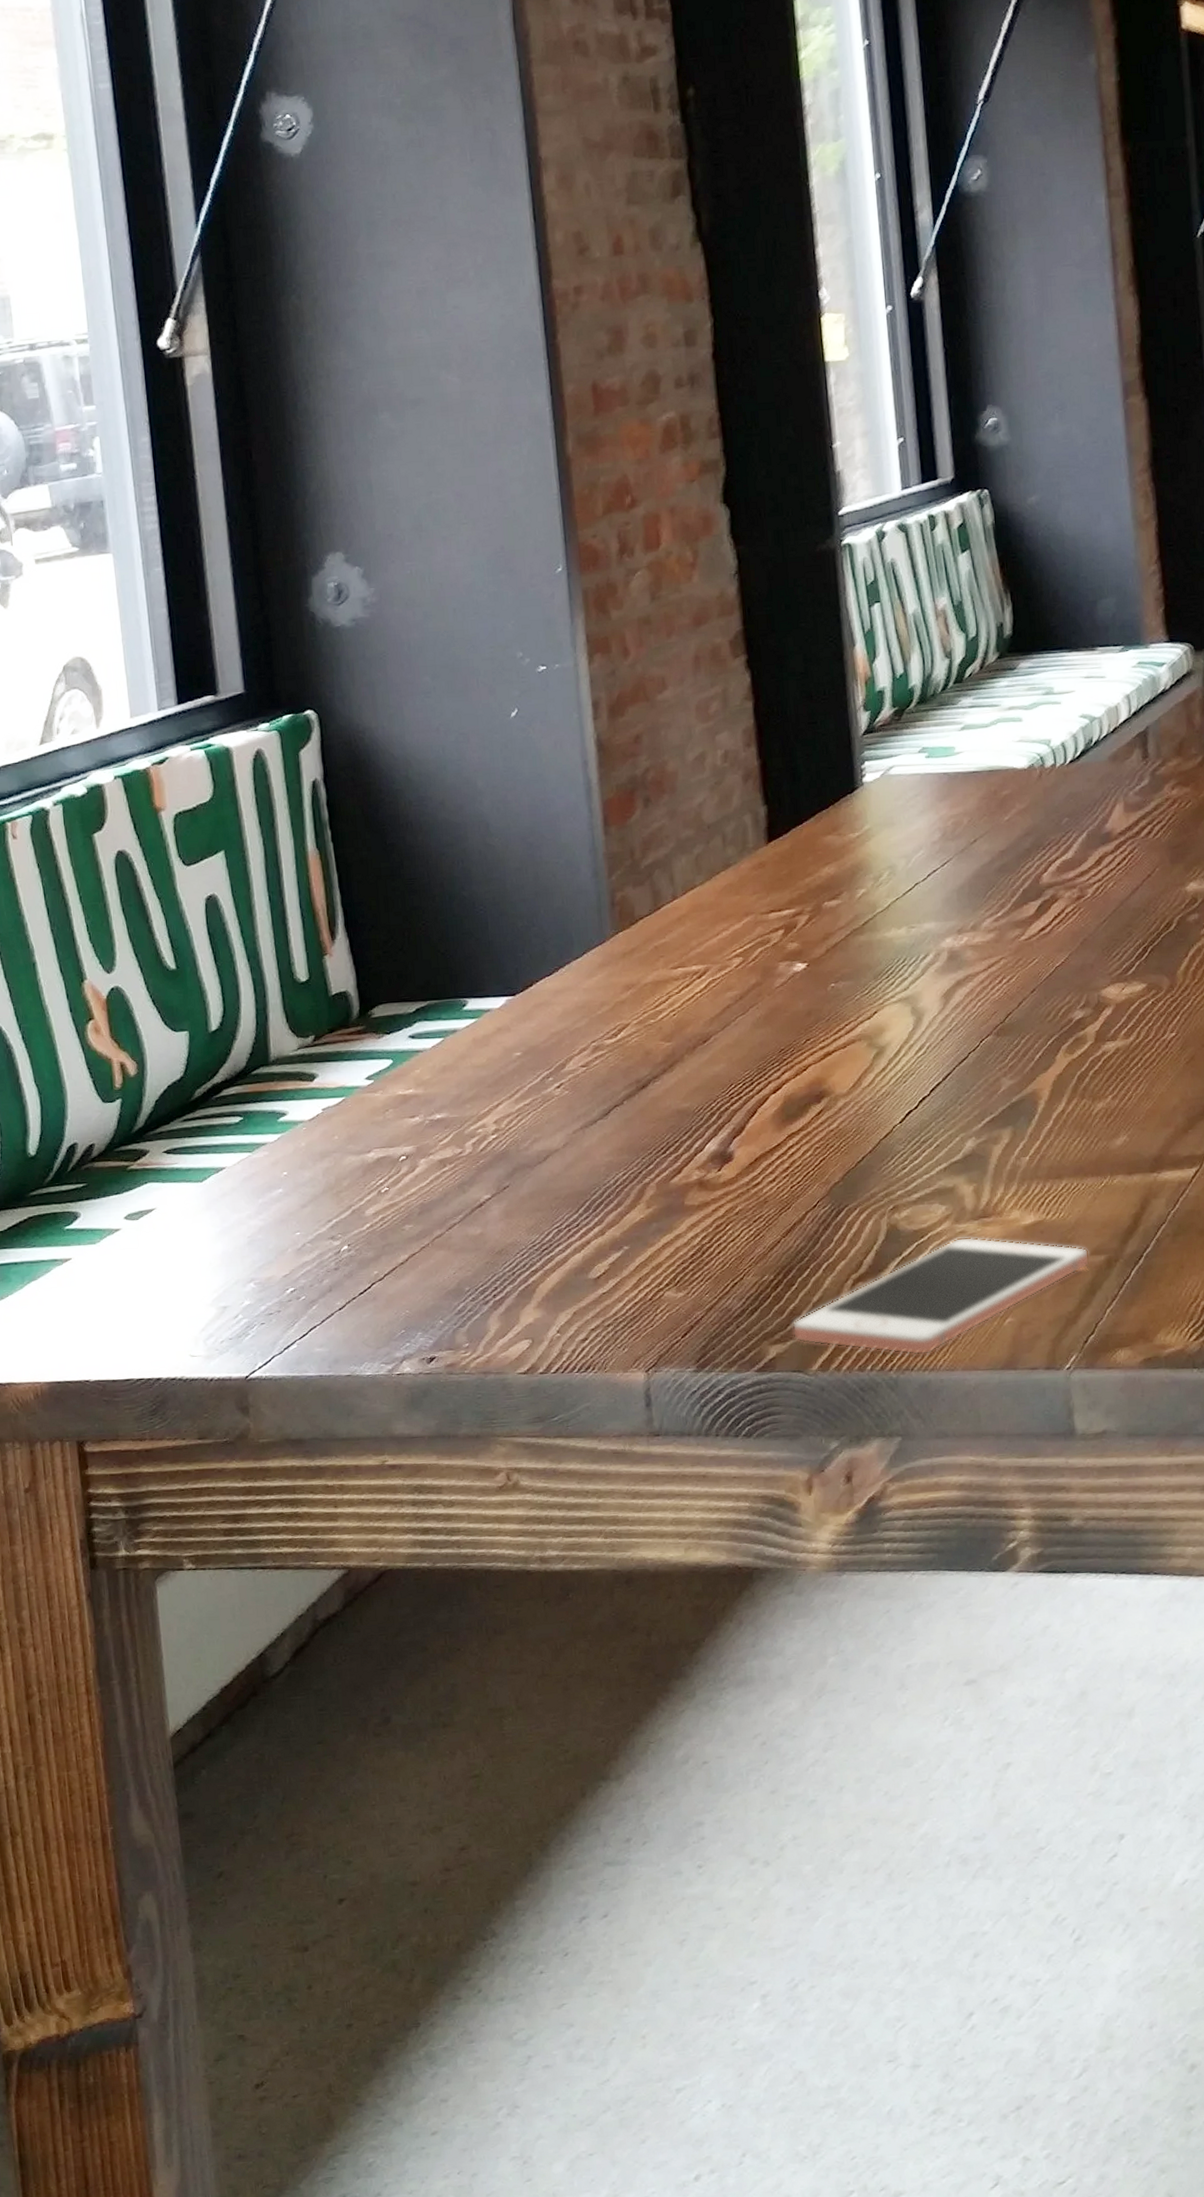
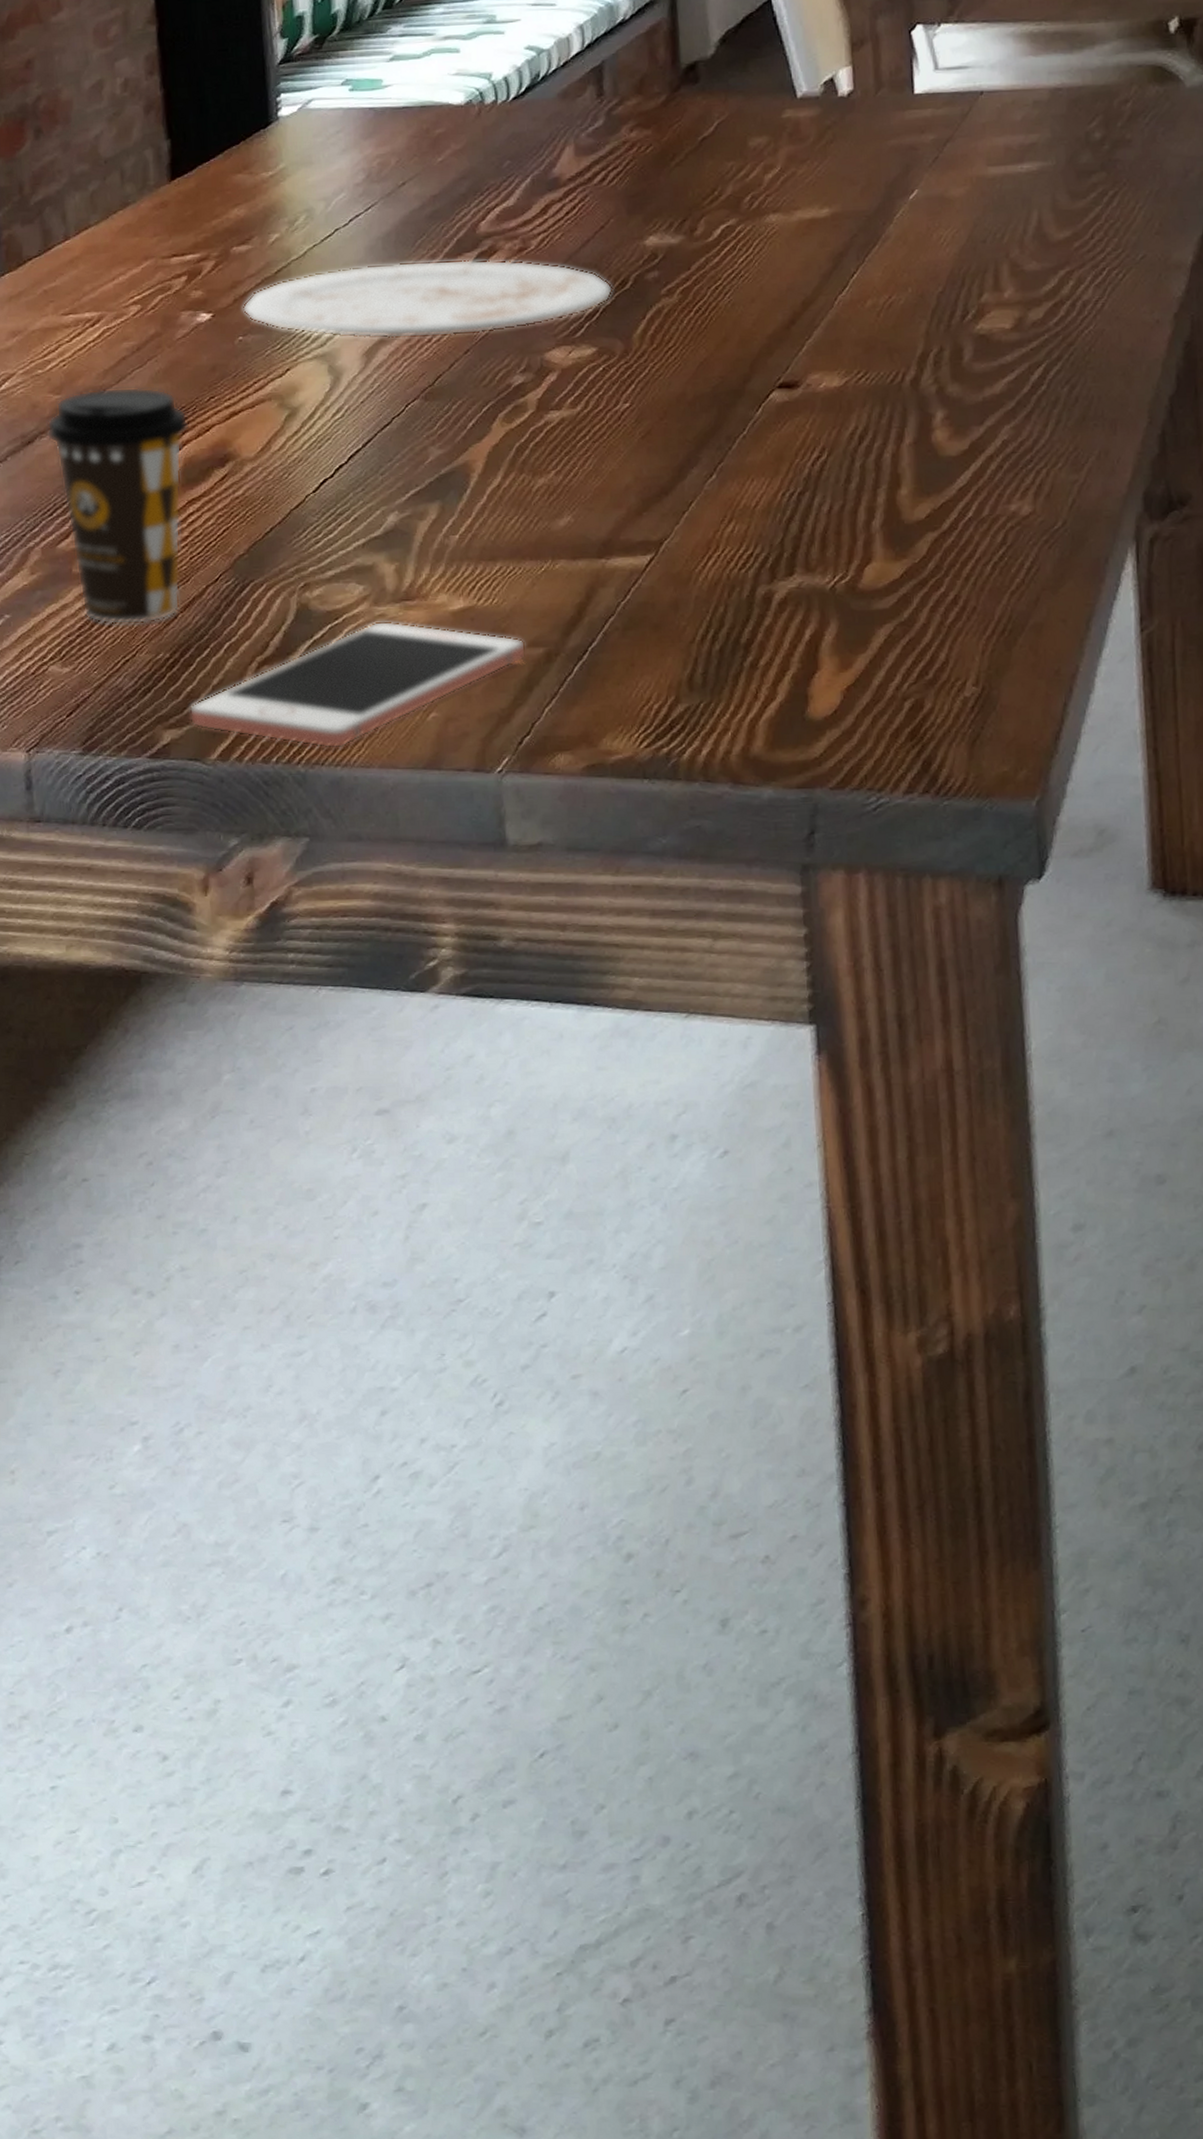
coffee cup: none [659,1032,788,1251] -> present [46,387,189,625]
plate: none [833,907,1160,982] -> present [242,259,614,339]

